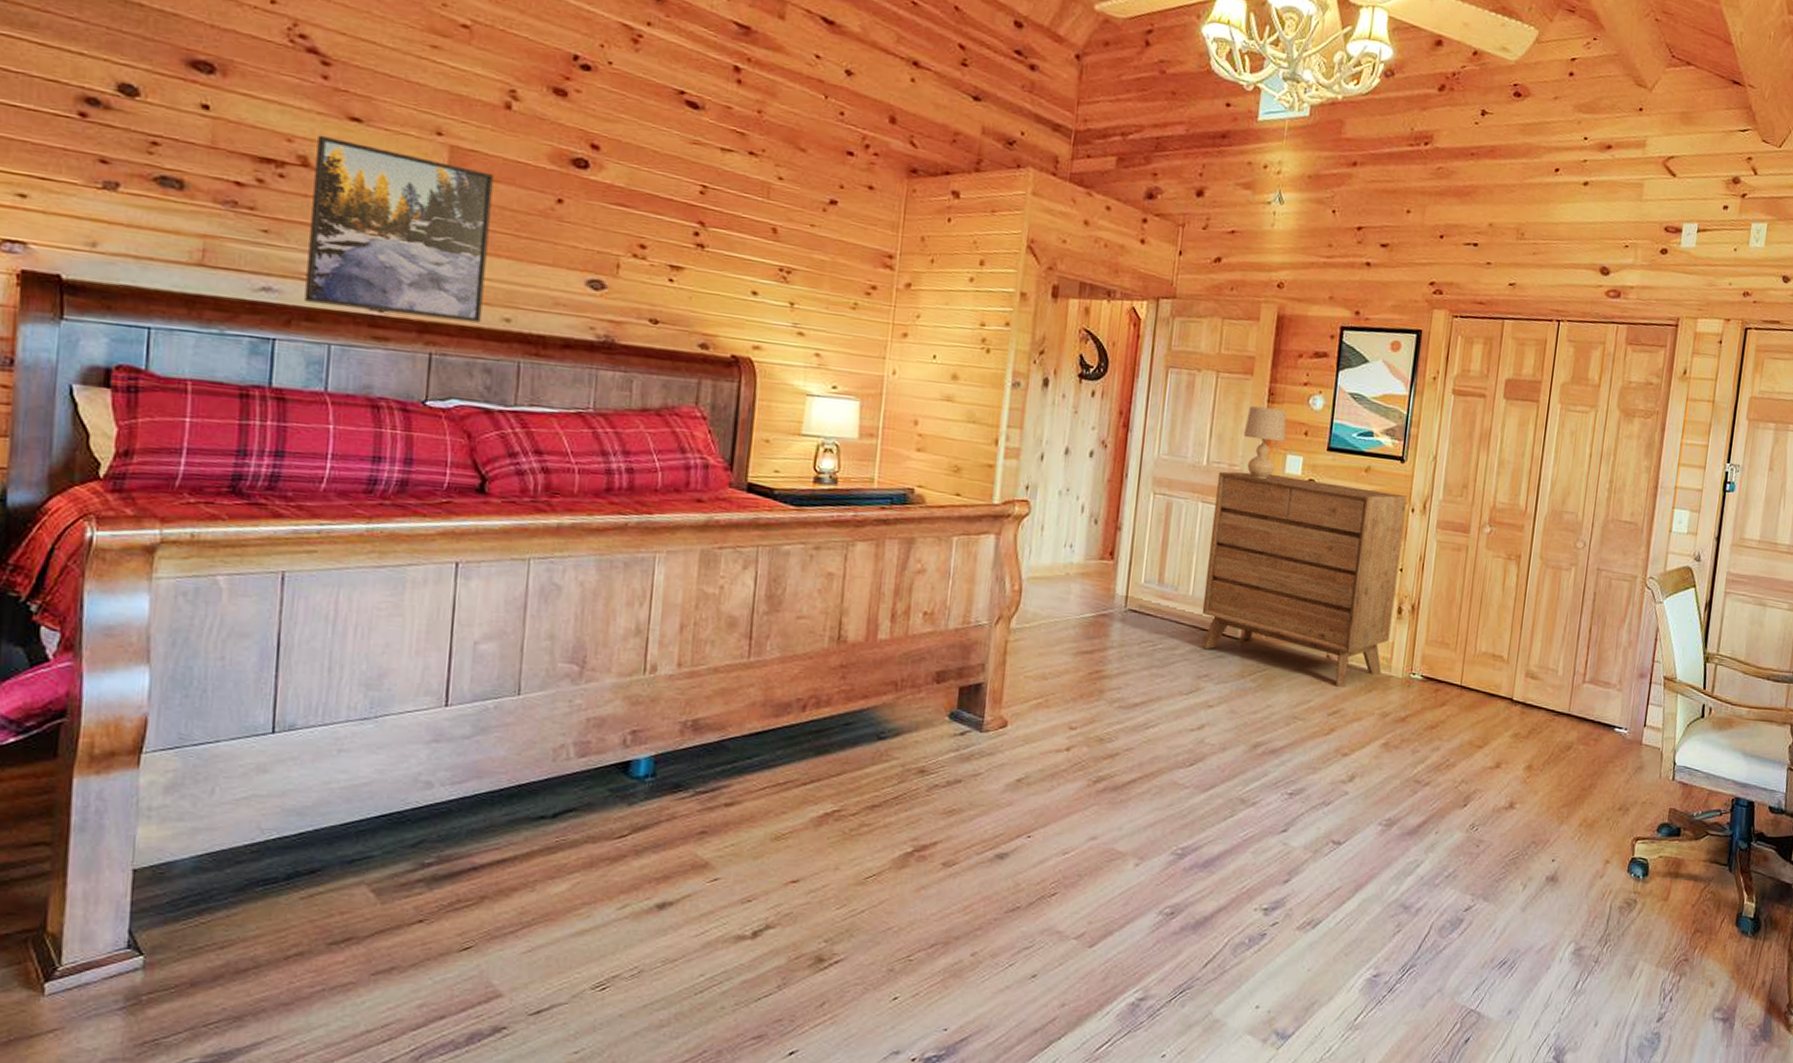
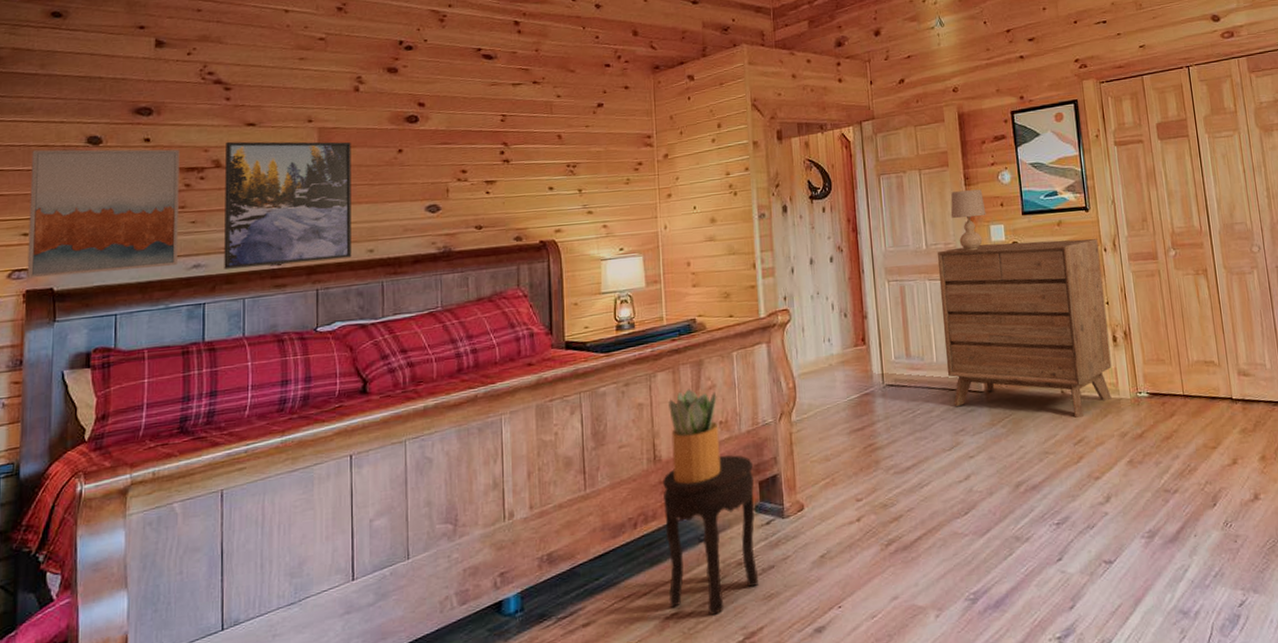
wall art: none [23,83,252,282] -> present [27,149,180,279]
side table: none [832,651,955,820] -> present [663,455,759,615]
potted plant: none [858,568,926,675] -> present [667,389,721,484]

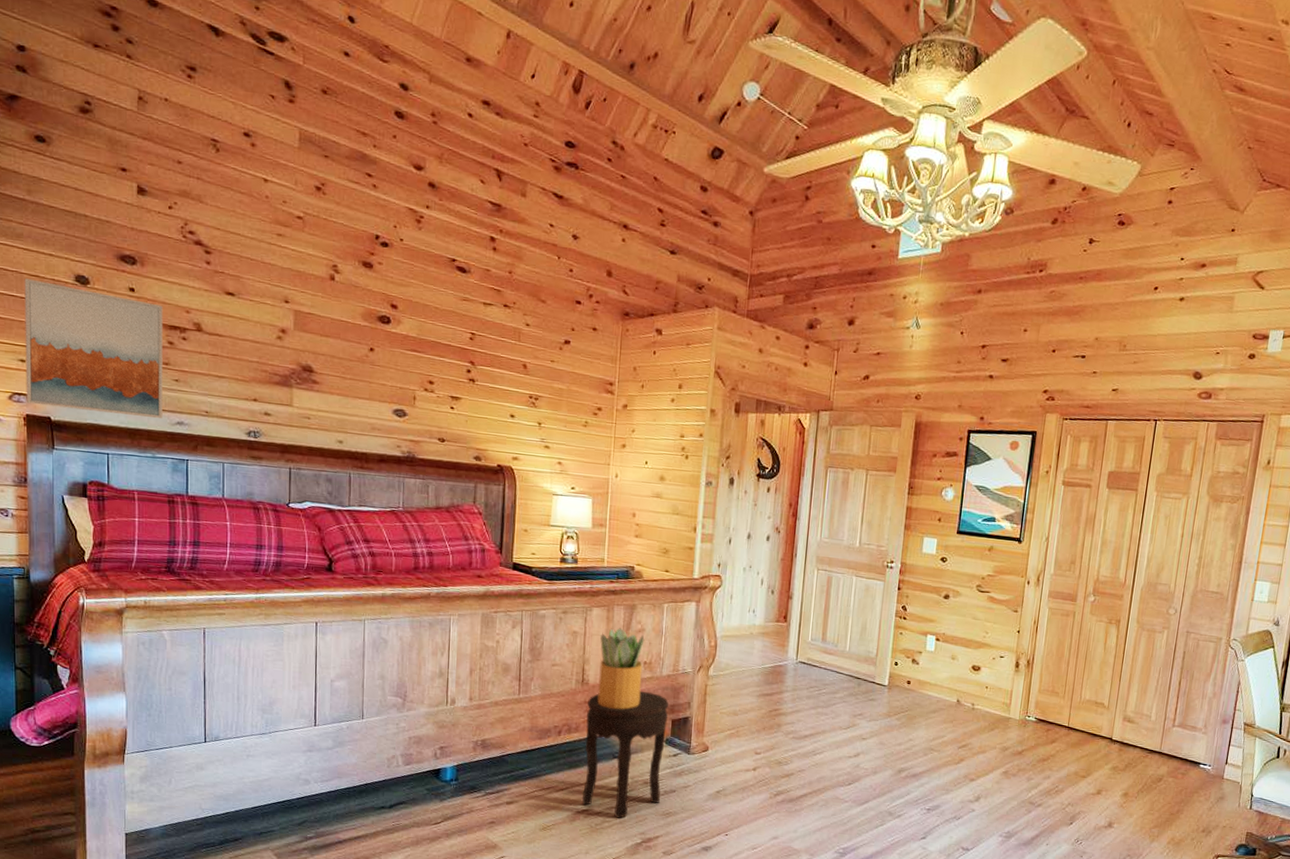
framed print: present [224,141,352,269] -> none [205,306,325,444]
dresser: present [937,239,1112,419] -> none [856,551,1024,727]
table lamp: present [950,189,986,251] -> none [888,498,924,557]

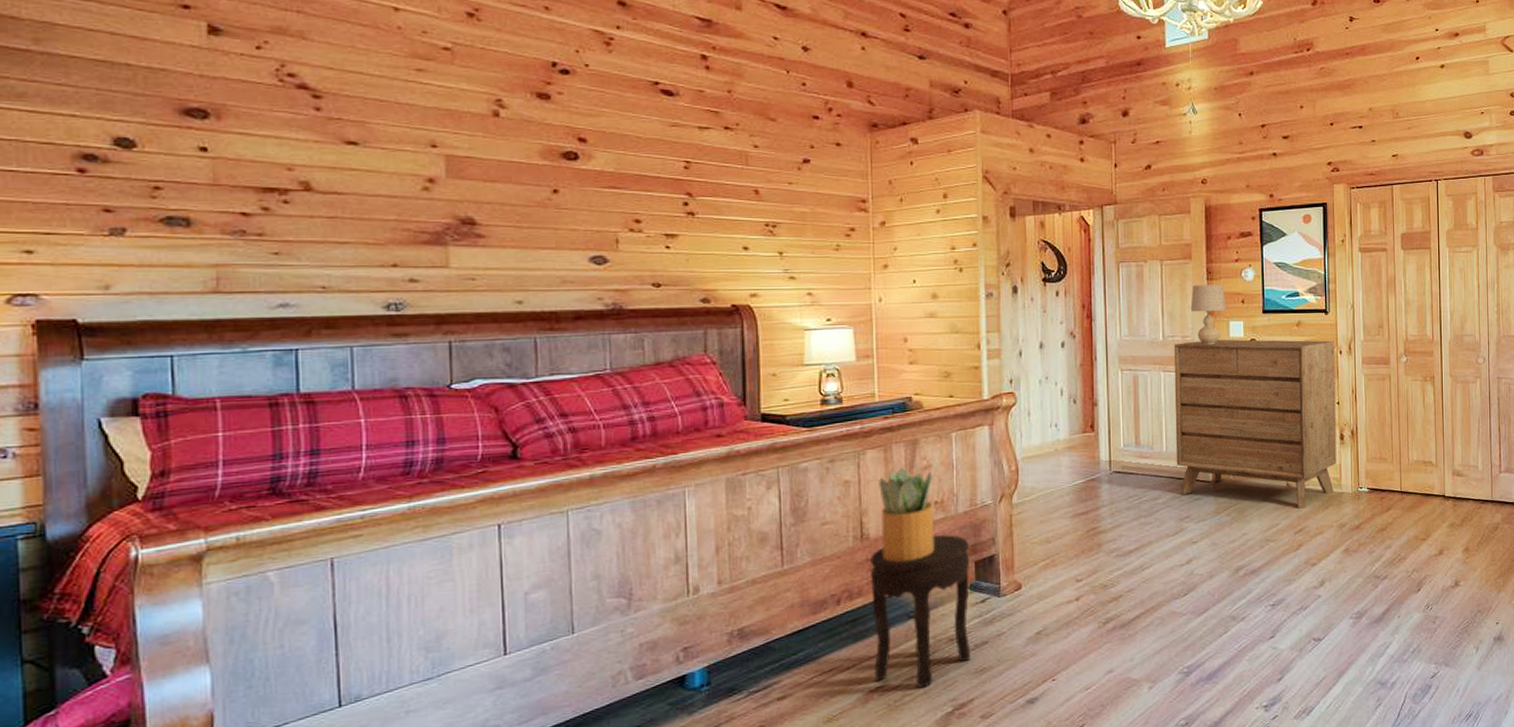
wall art: present [24,278,163,418] -> none [30,147,256,306]
dresser: none [856,551,1024,727] -> present [1173,339,1337,510]
table lamp: none [888,498,924,557] -> present [1190,285,1227,344]

